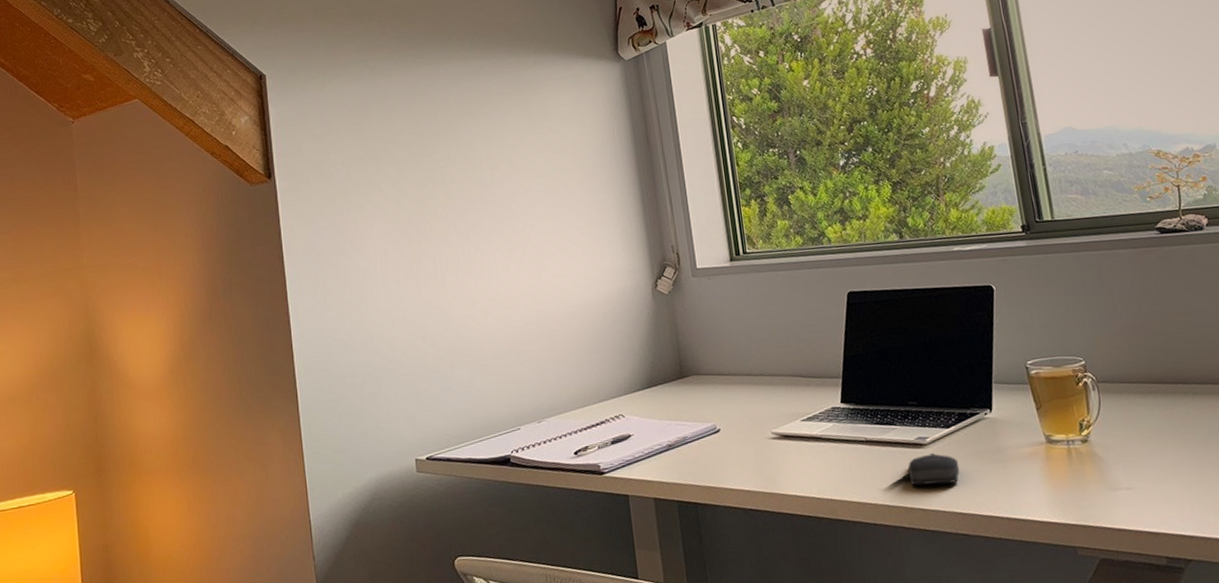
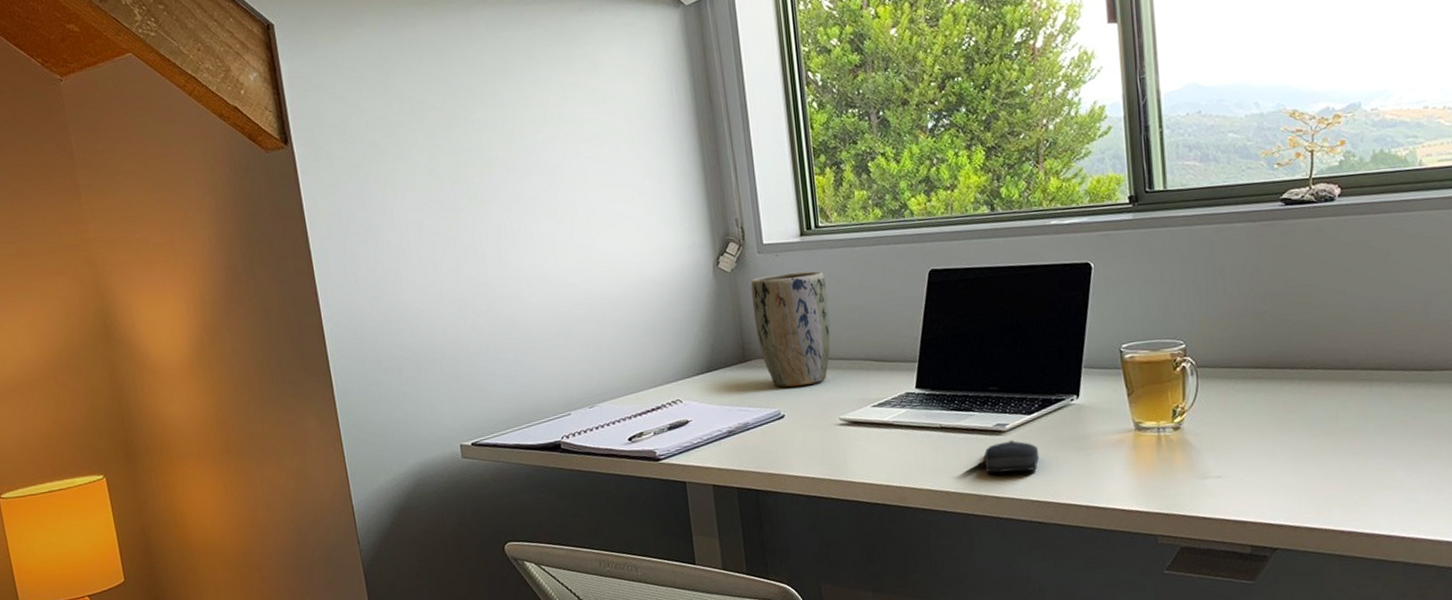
plant pot: none [686,293,761,403] -> present [750,271,831,387]

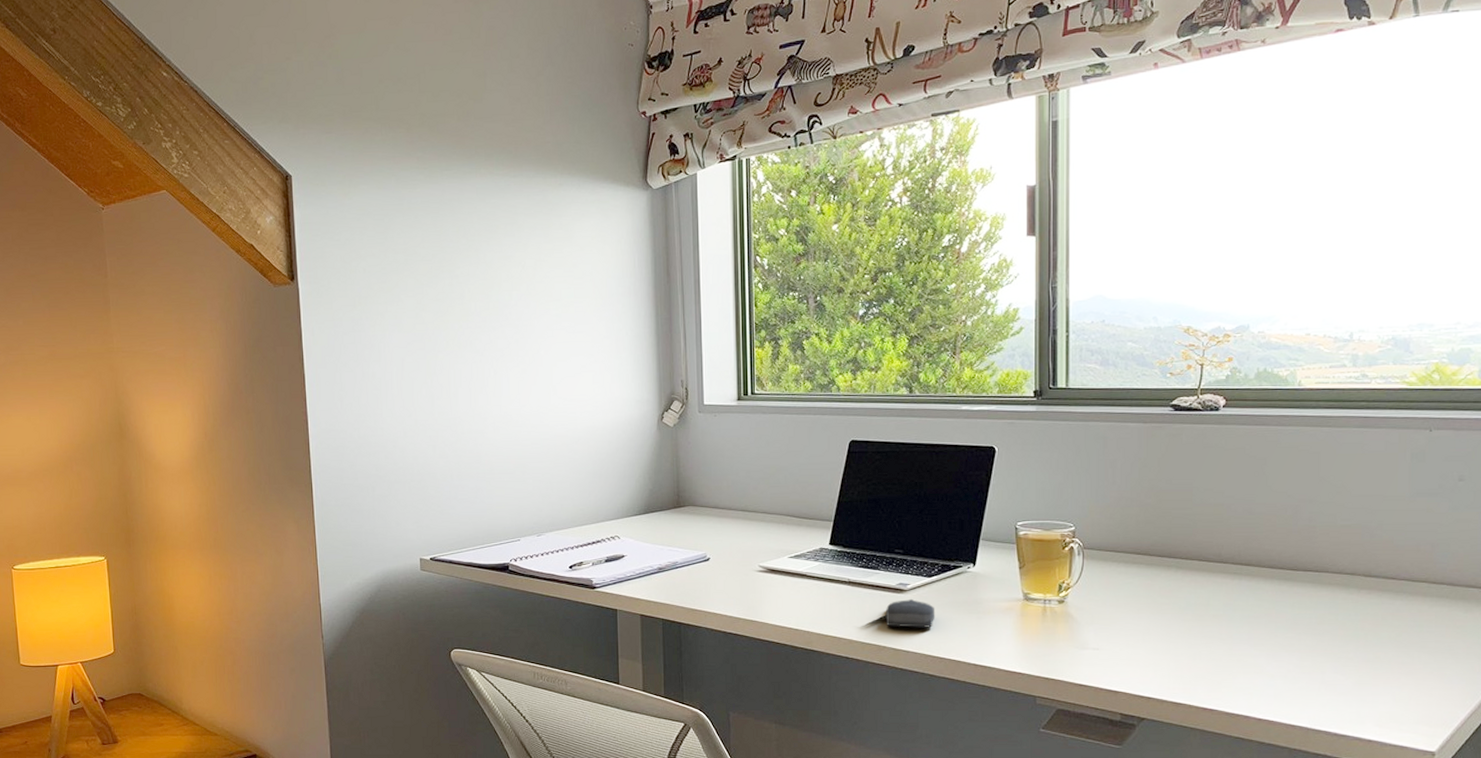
plant pot: present [750,271,831,387] -> none [689,432,758,534]

